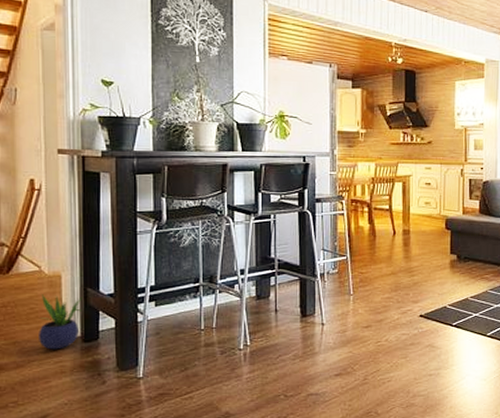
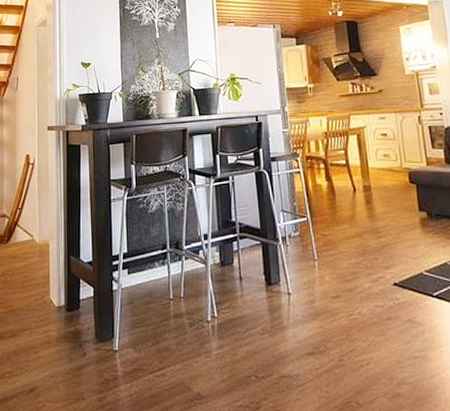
potted plant: present [39,294,83,350] -> none [30,262,66,319]

